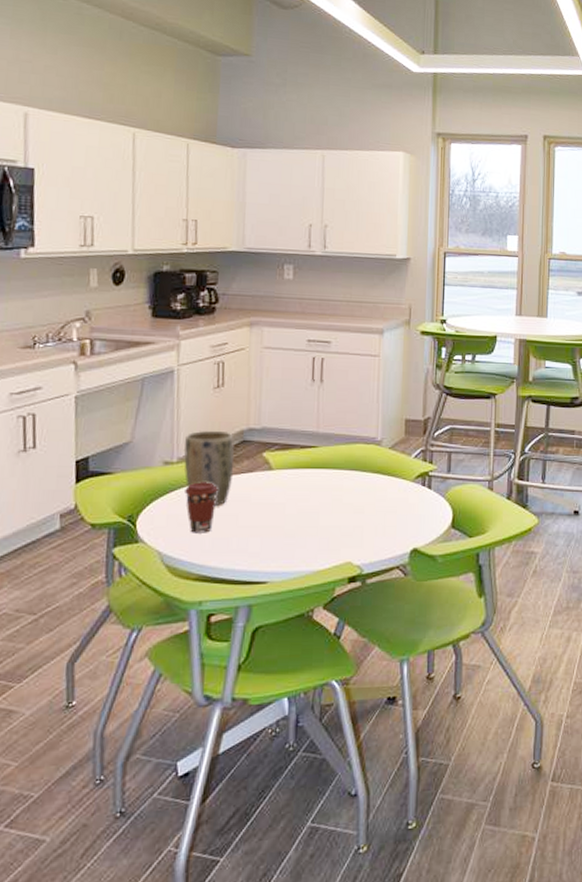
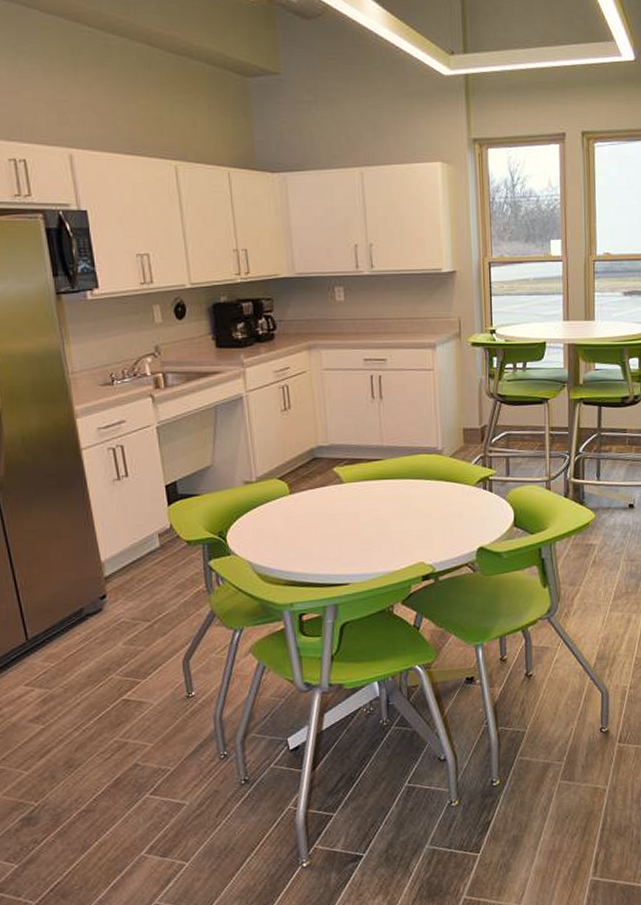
plant pot: present [183,430,235,505] -> none [260,450,309,518]
coffee cup: present [185,482,218,533] -> none [266,497,296,544]

